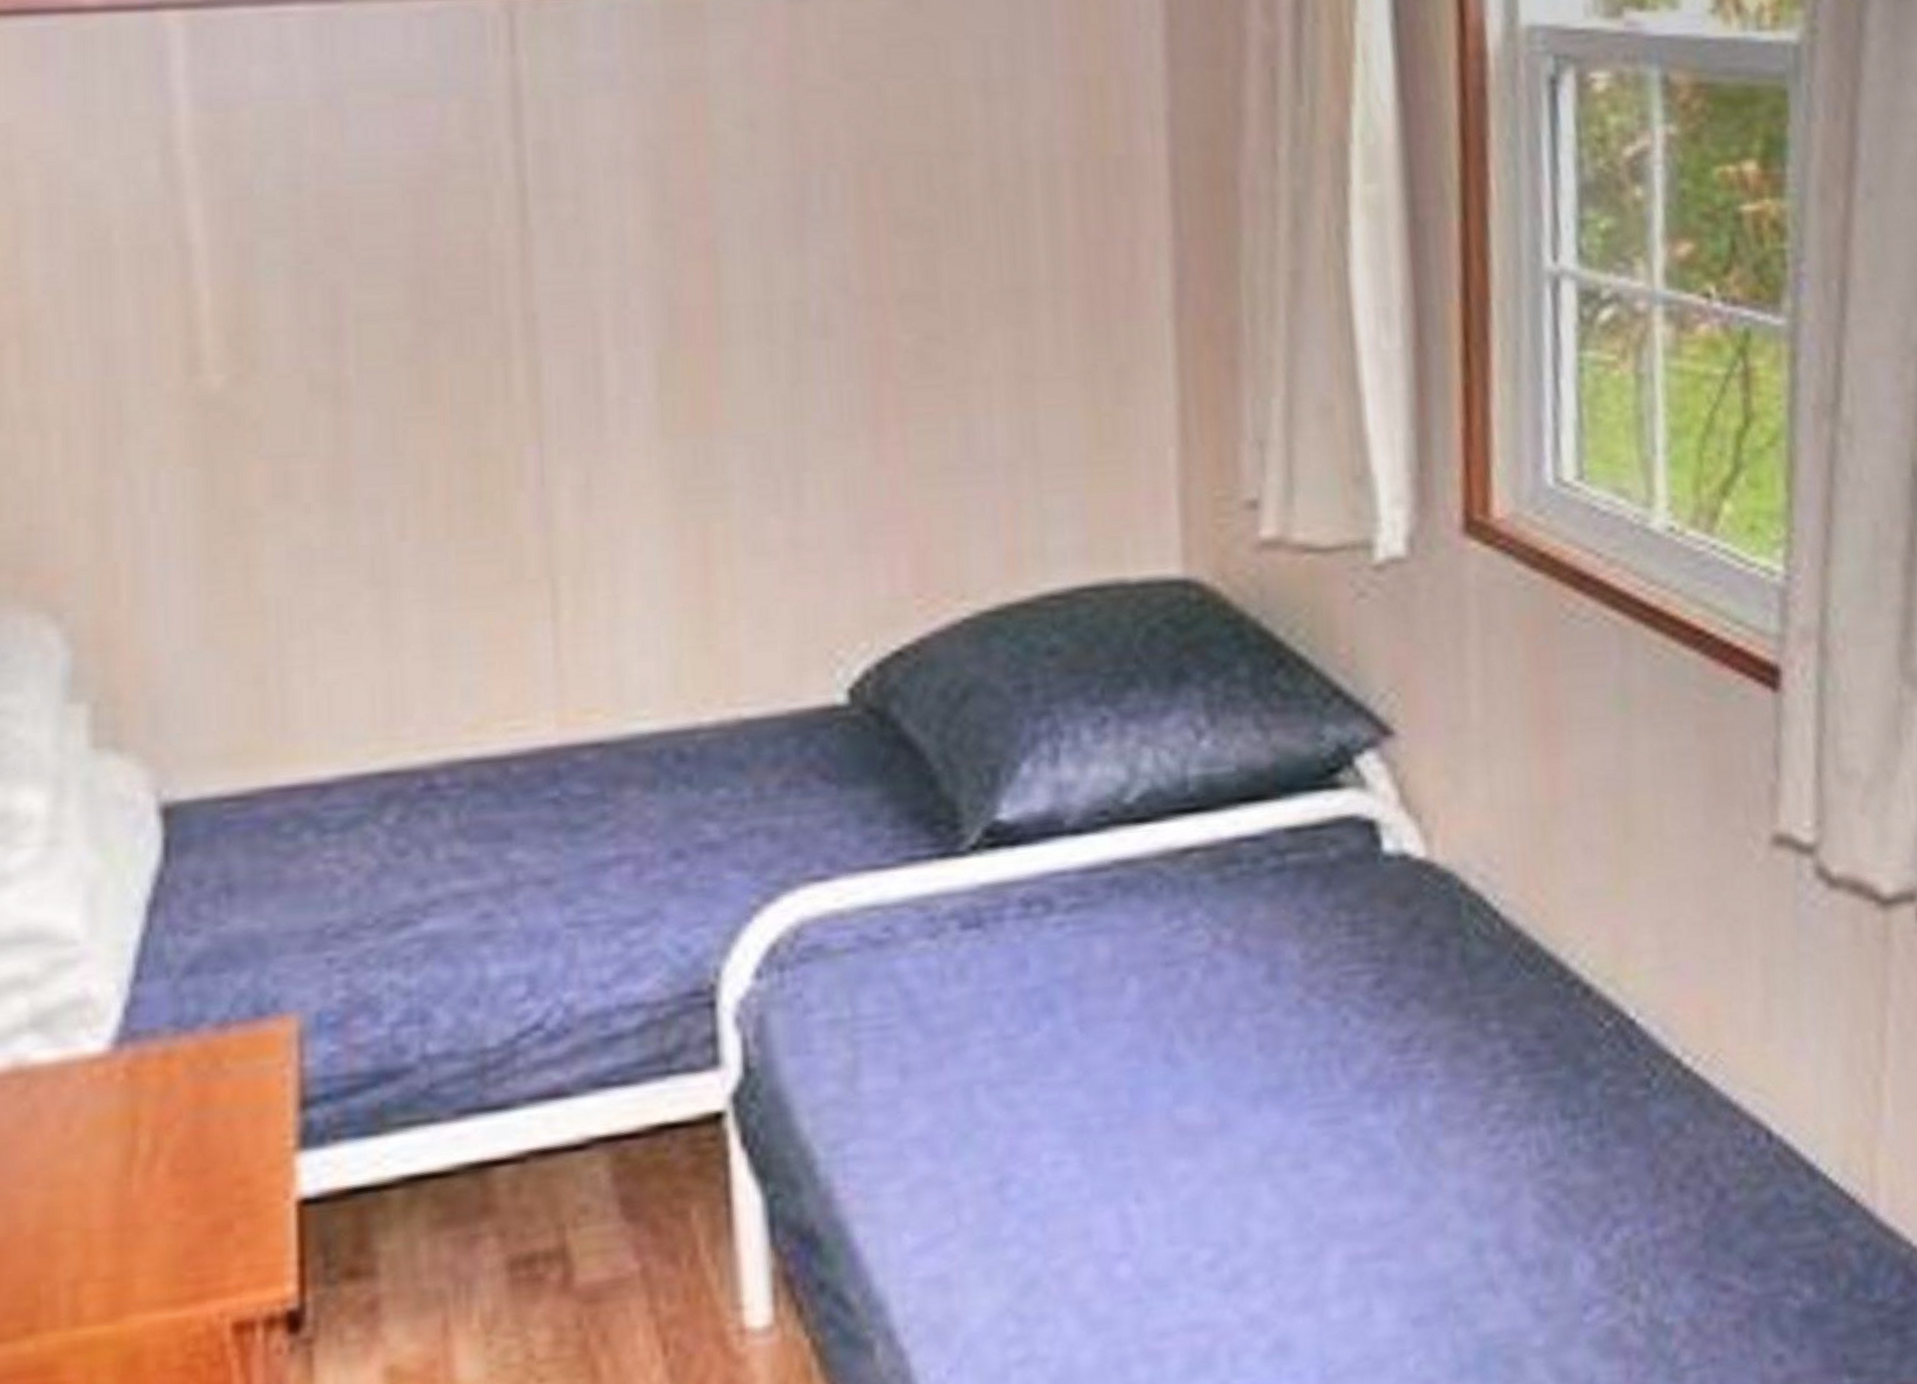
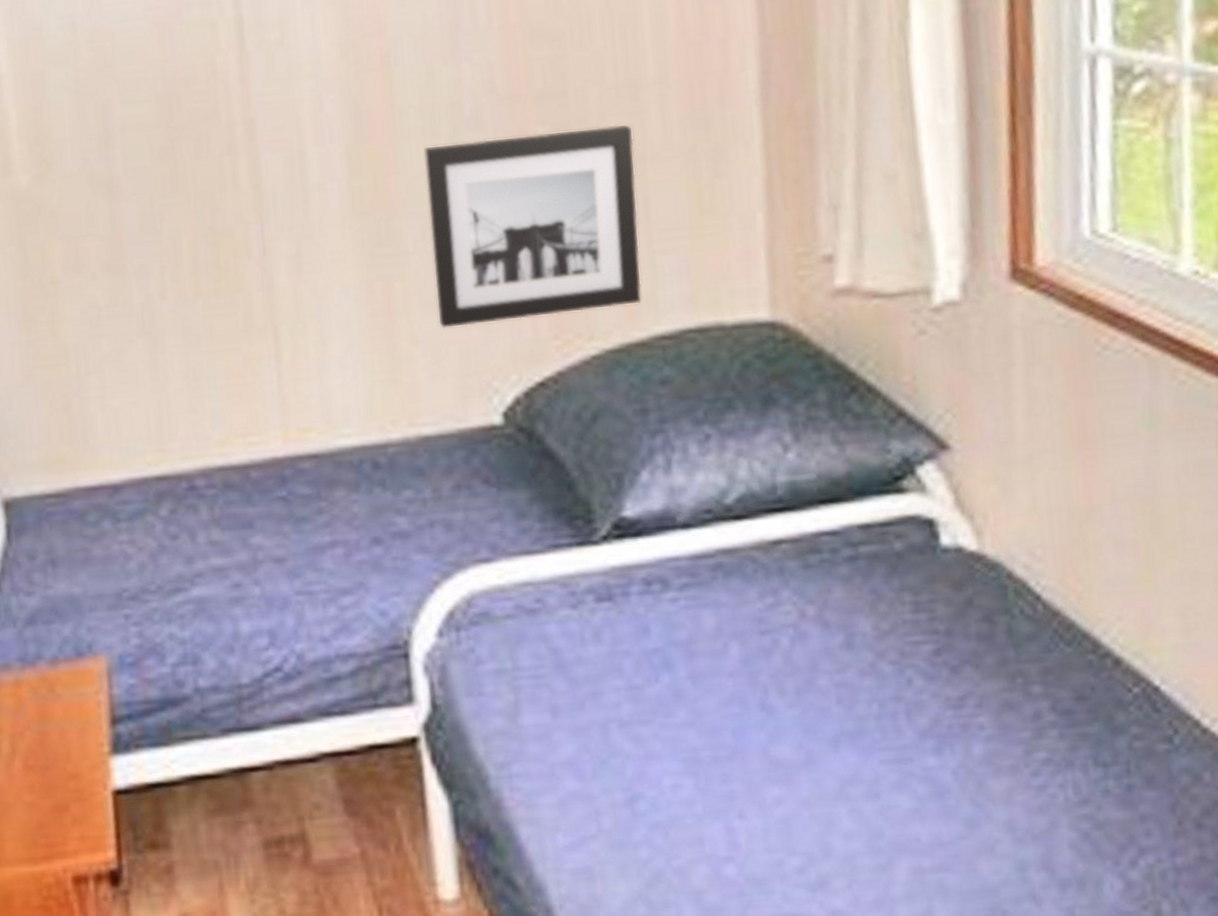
wall art: none [756,337,1027,583] -> present [423,125,643,329]

